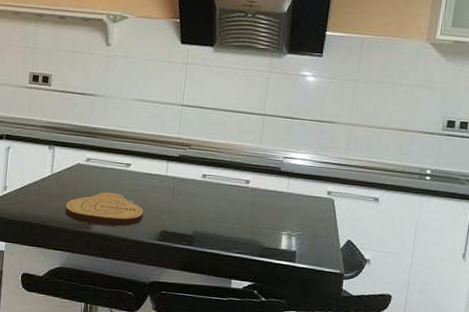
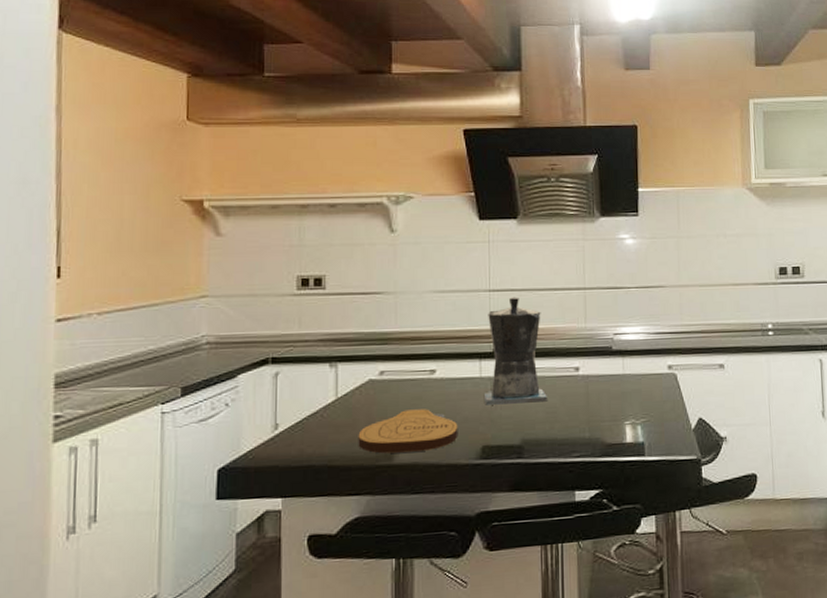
coffee maker: none [167,113,224,204] -> present [485,297,547,405]

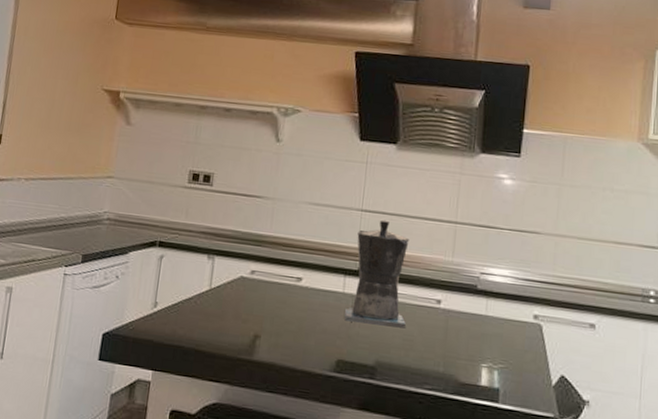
cutting board: present [358,409,458,454] -> none [223,311,317,354]

